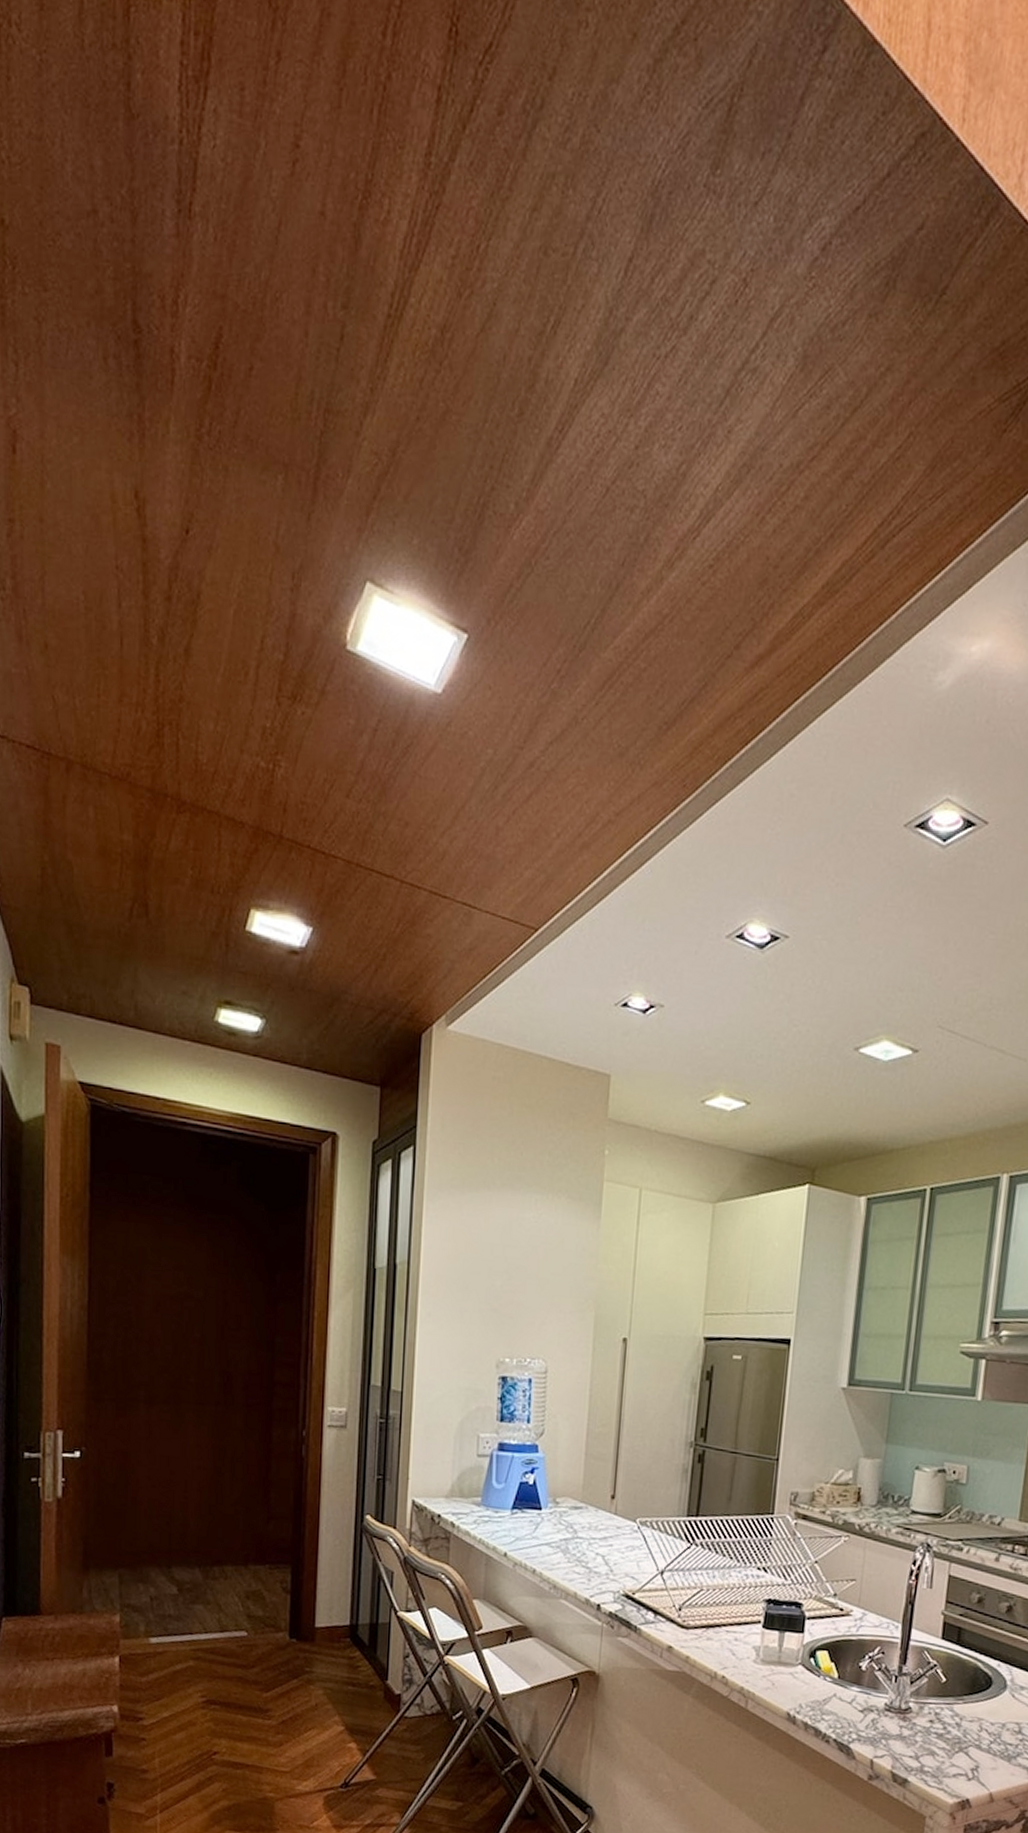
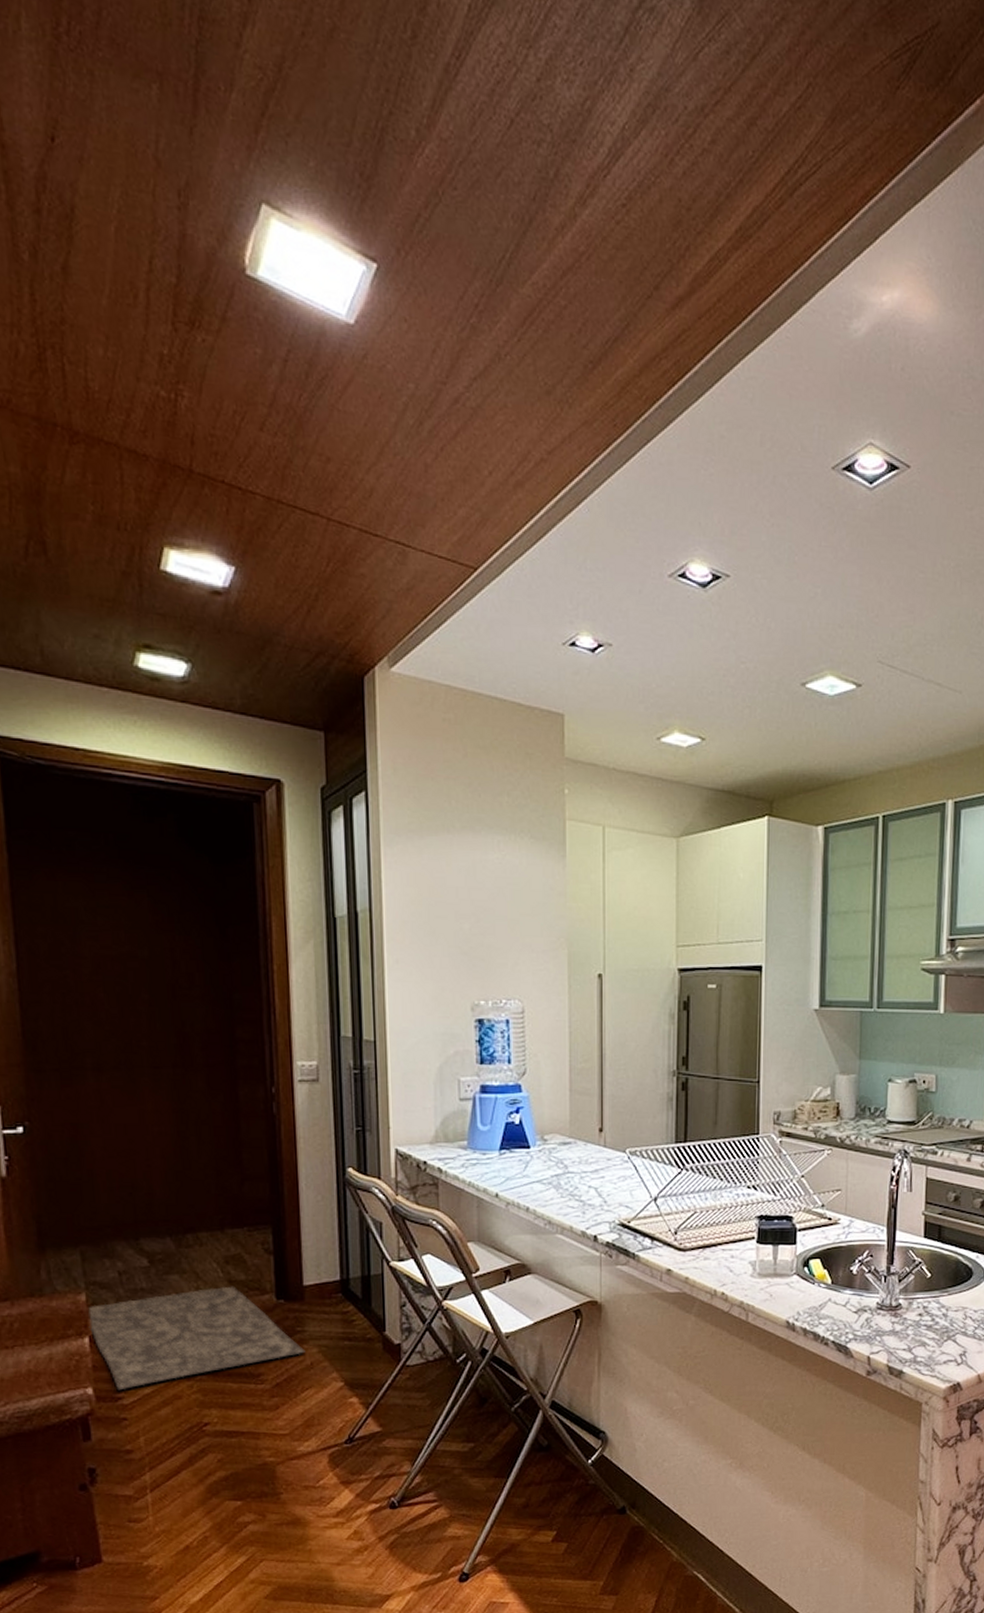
rug: none [119,1620,312,1711] -> present [88,1286,306,1391]

